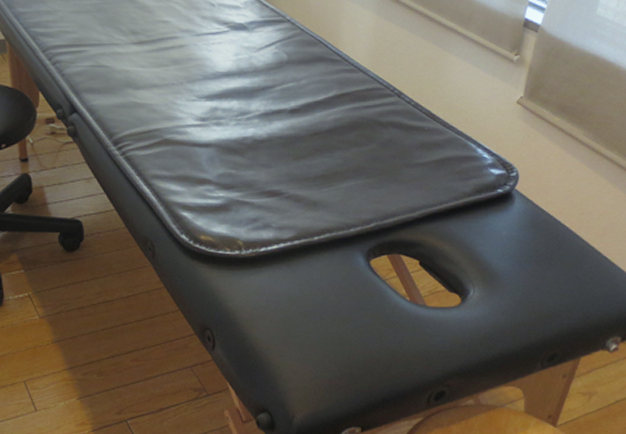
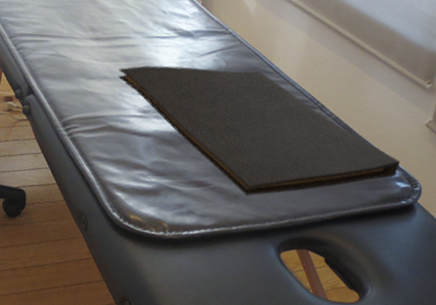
hand towel: none [169,60,493,201] -> present [118,65,401,196]

